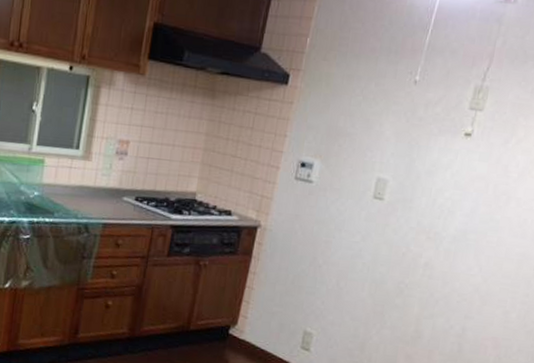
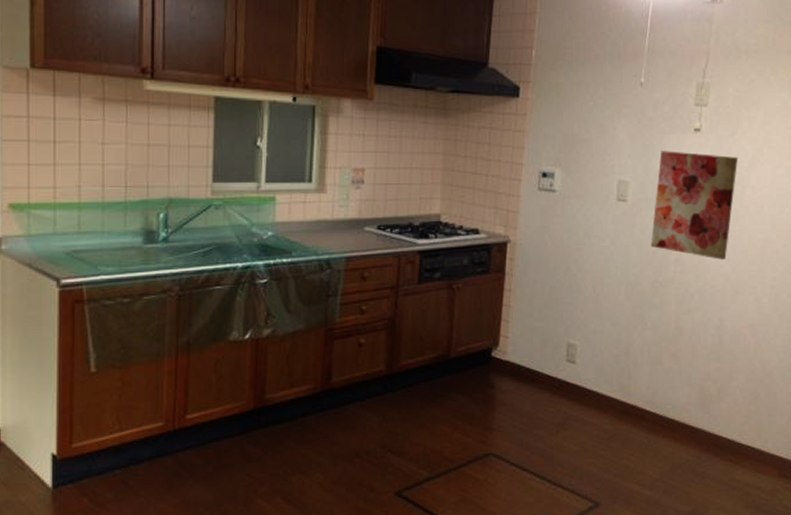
wall art: none [402,152,507,270] -> present [651,151,737,260]

